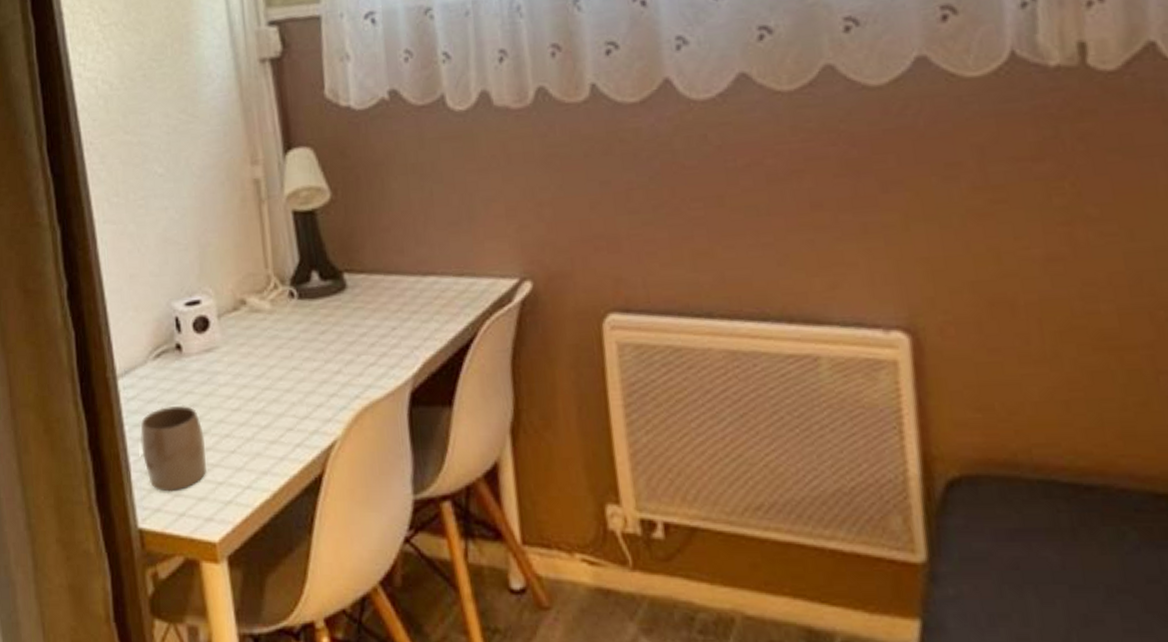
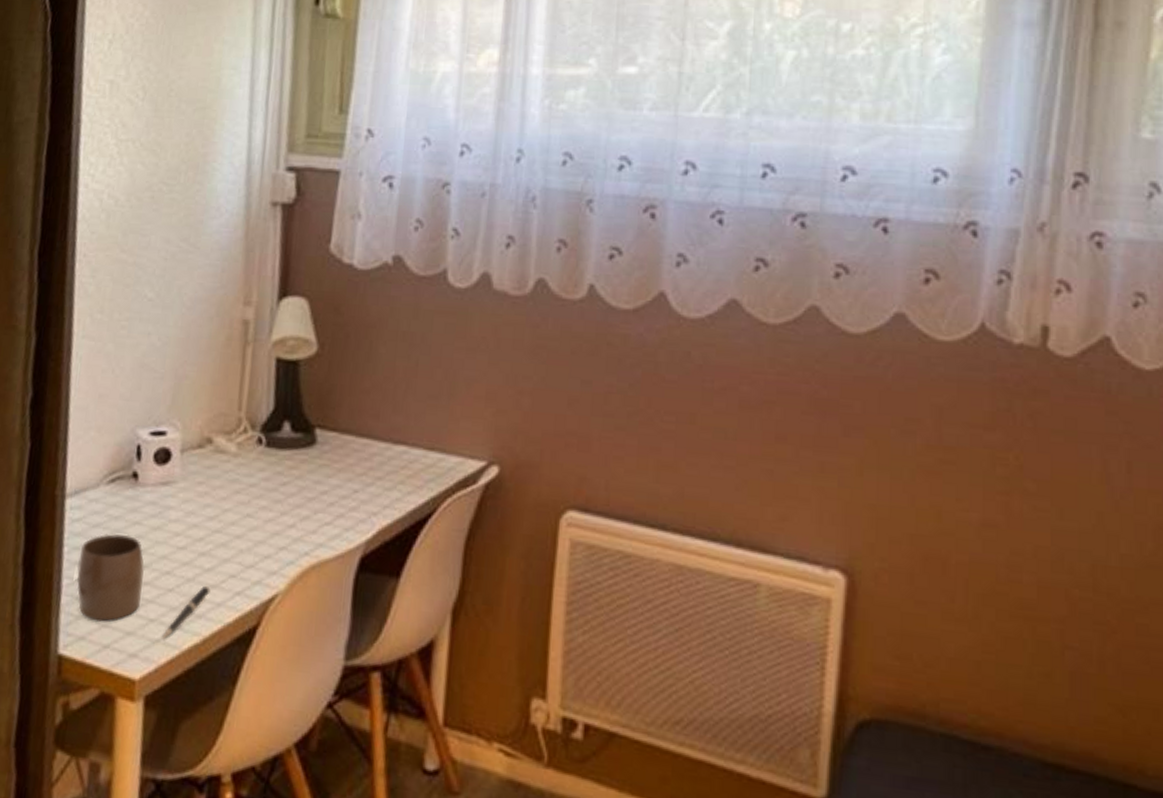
pen: none [233,442,271,499] -> present [162,585,211,639]

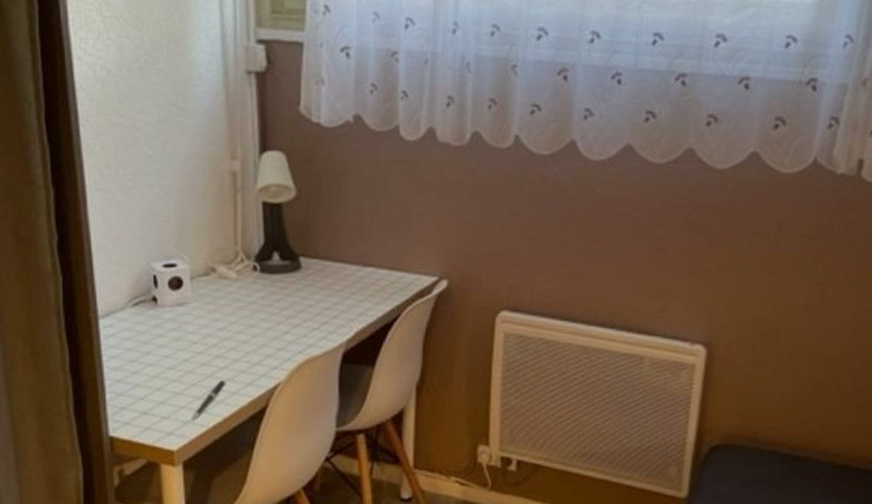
mug: present [76,533,145,622] -> none [116,345,172,411]

